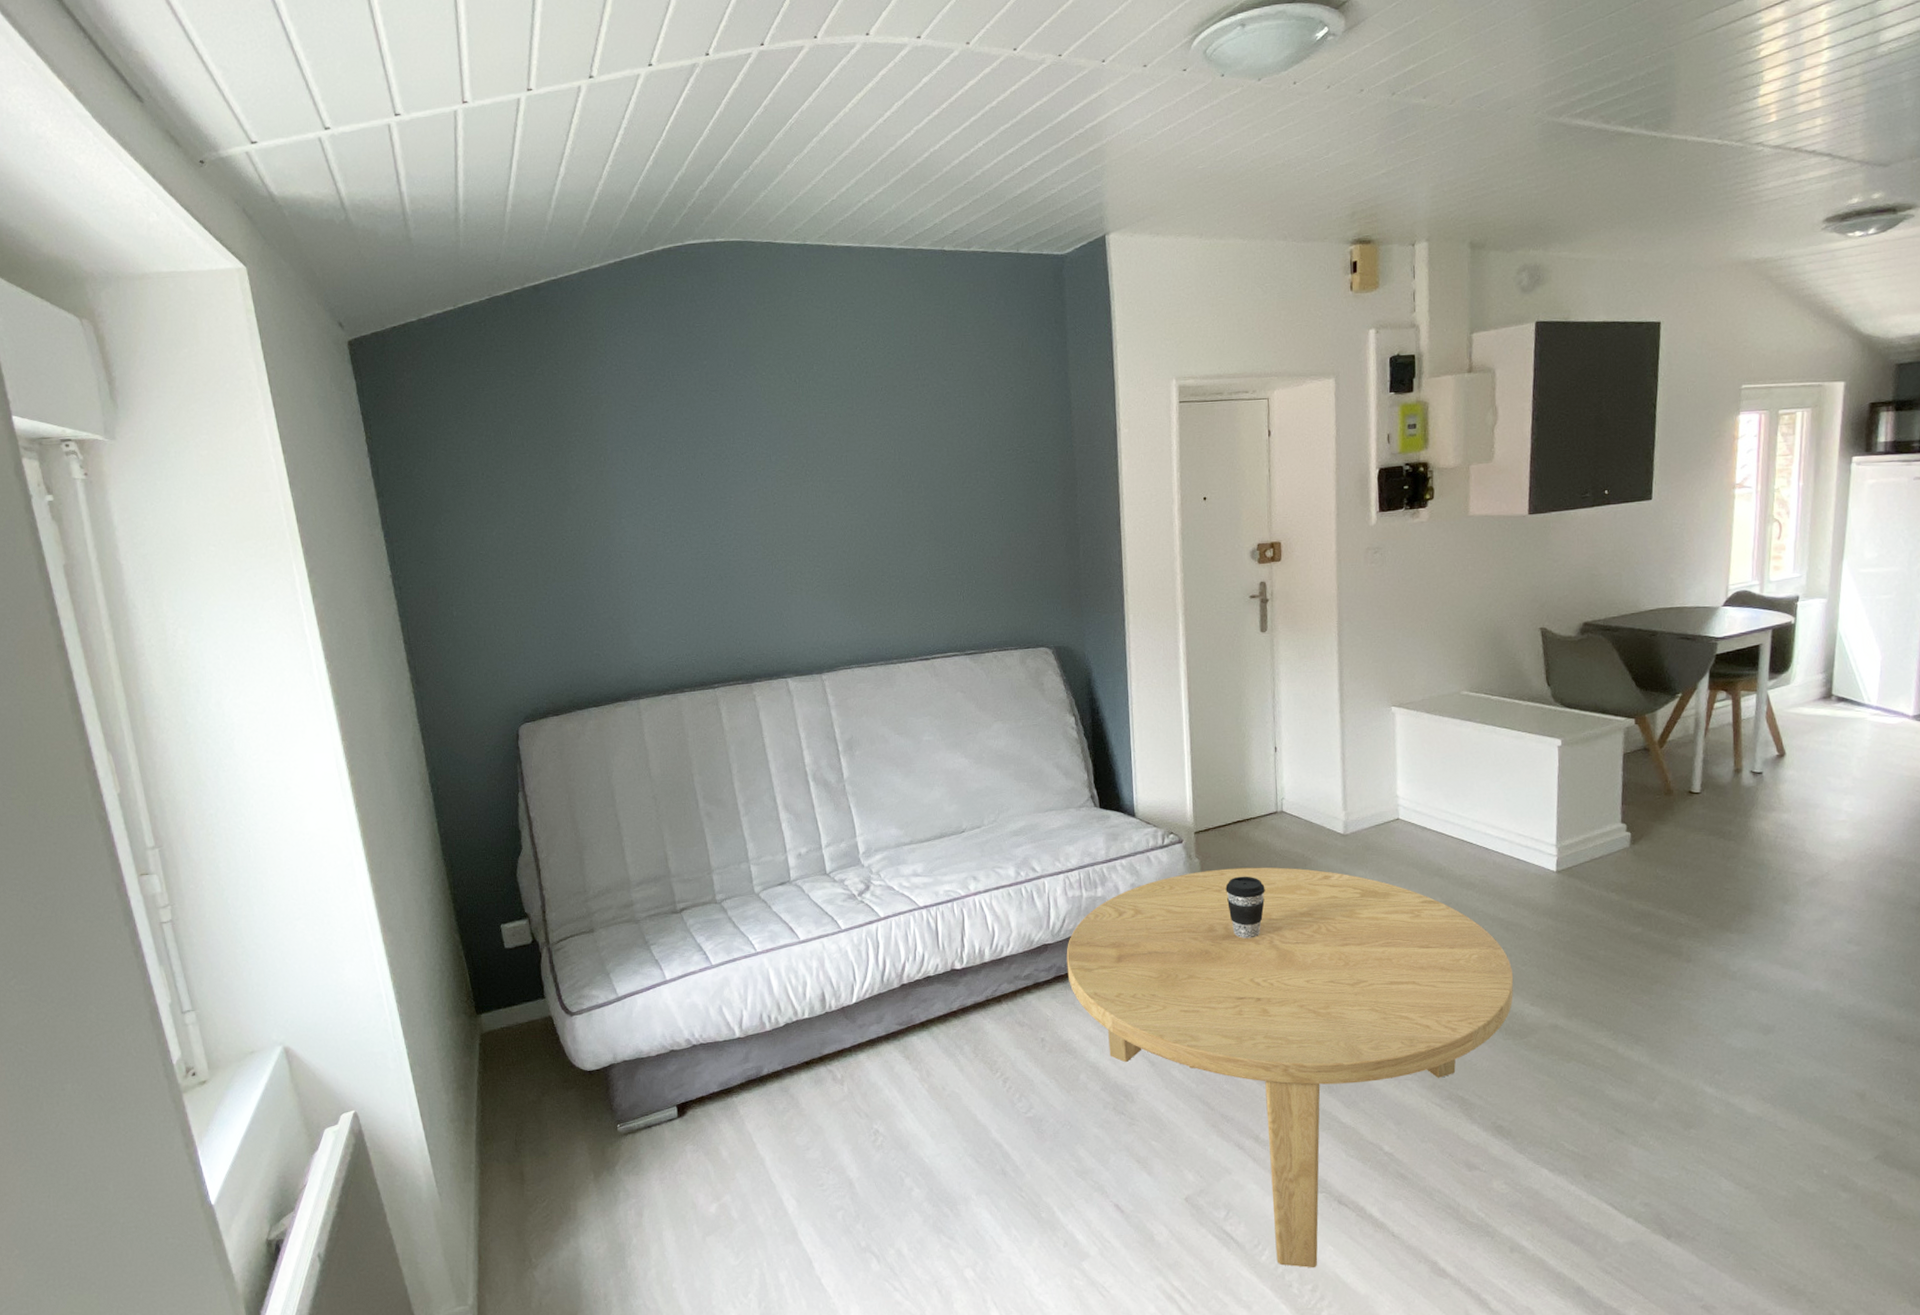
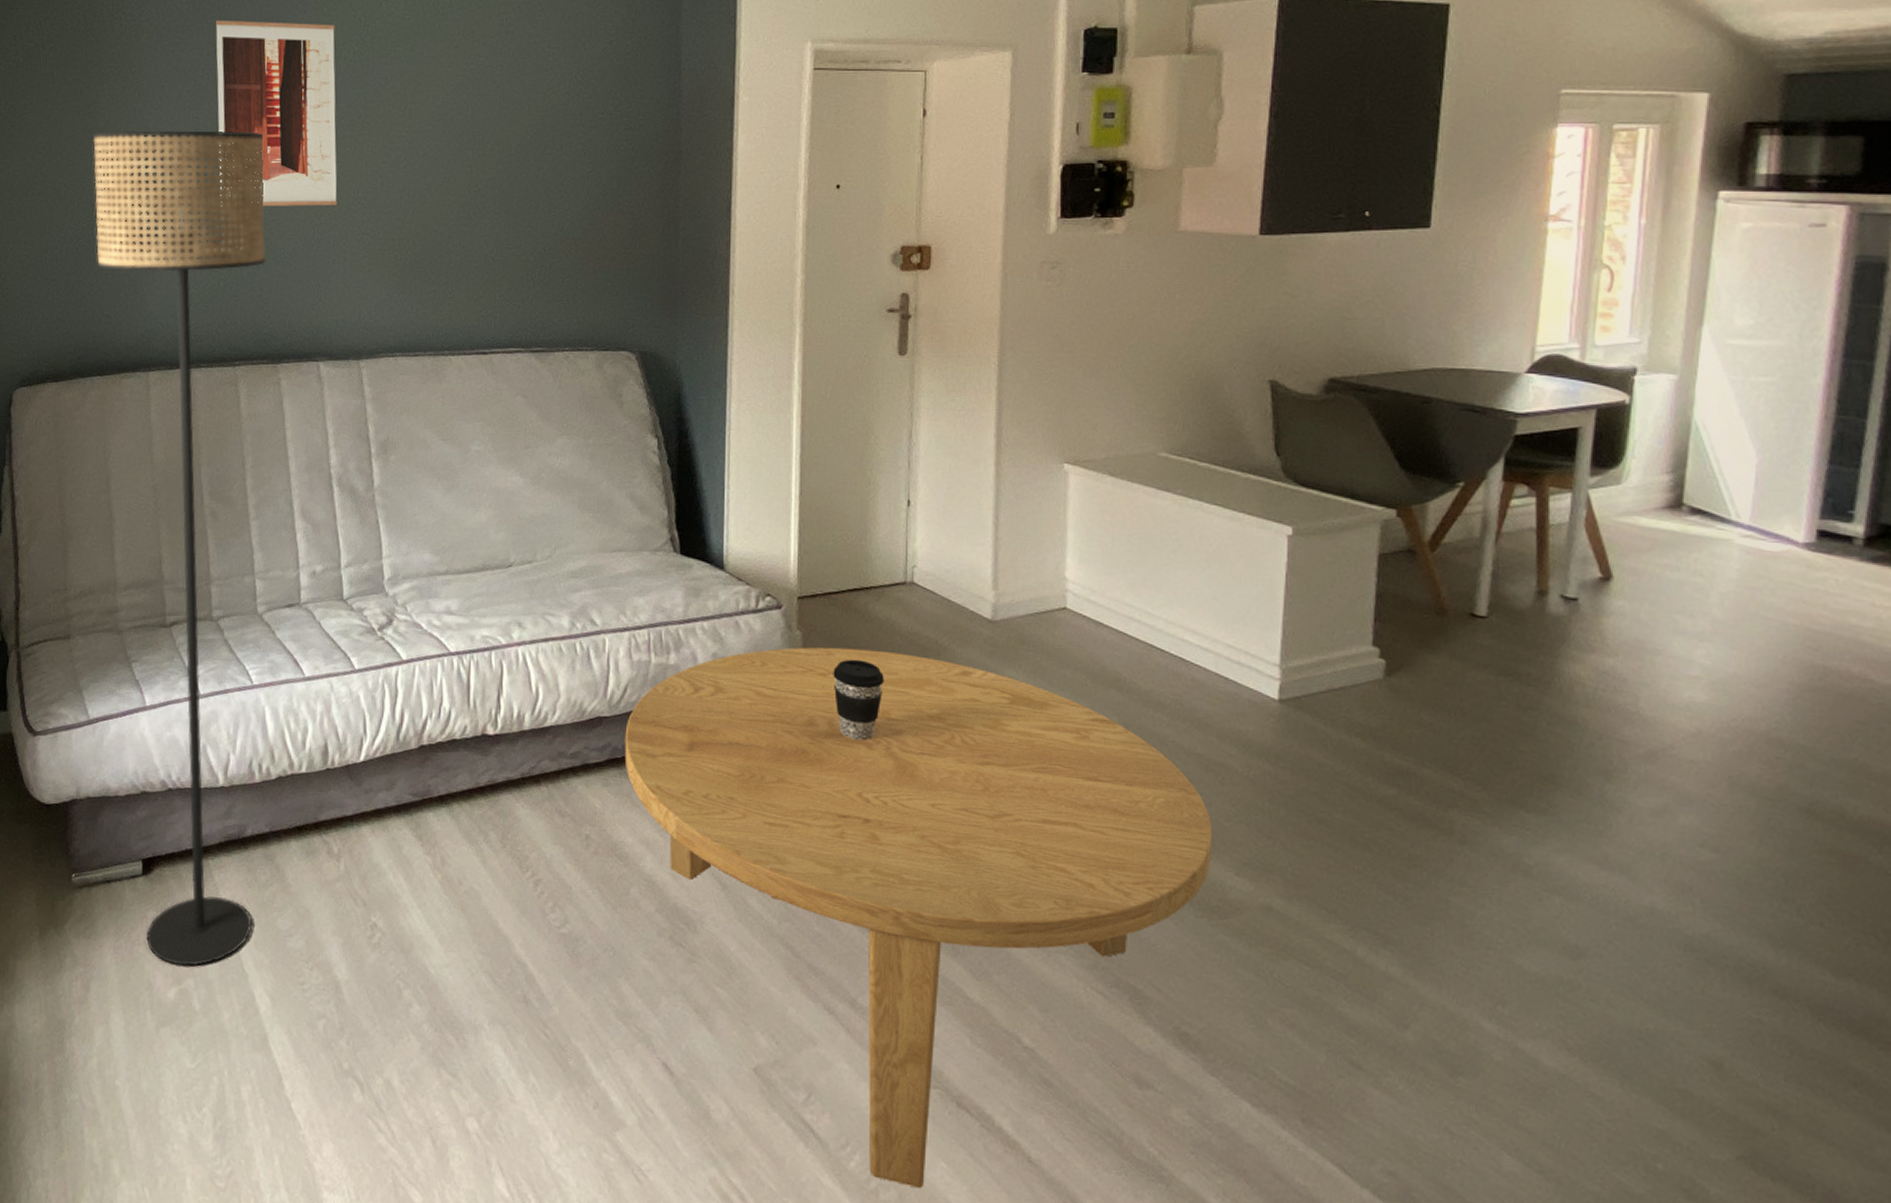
floor lamp: none [567,485,775,1186] -> present [93,130,266,966]
wall art: none [666,386,790,552] -> present [215,20,337,207]

